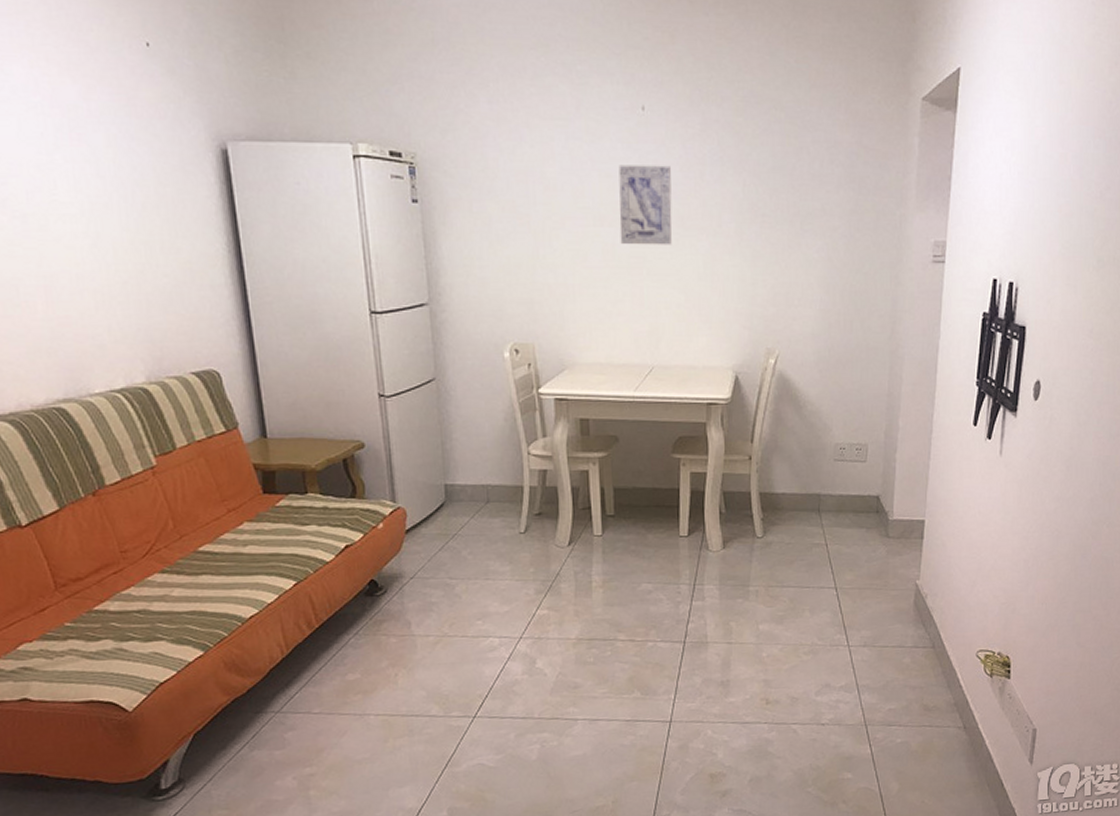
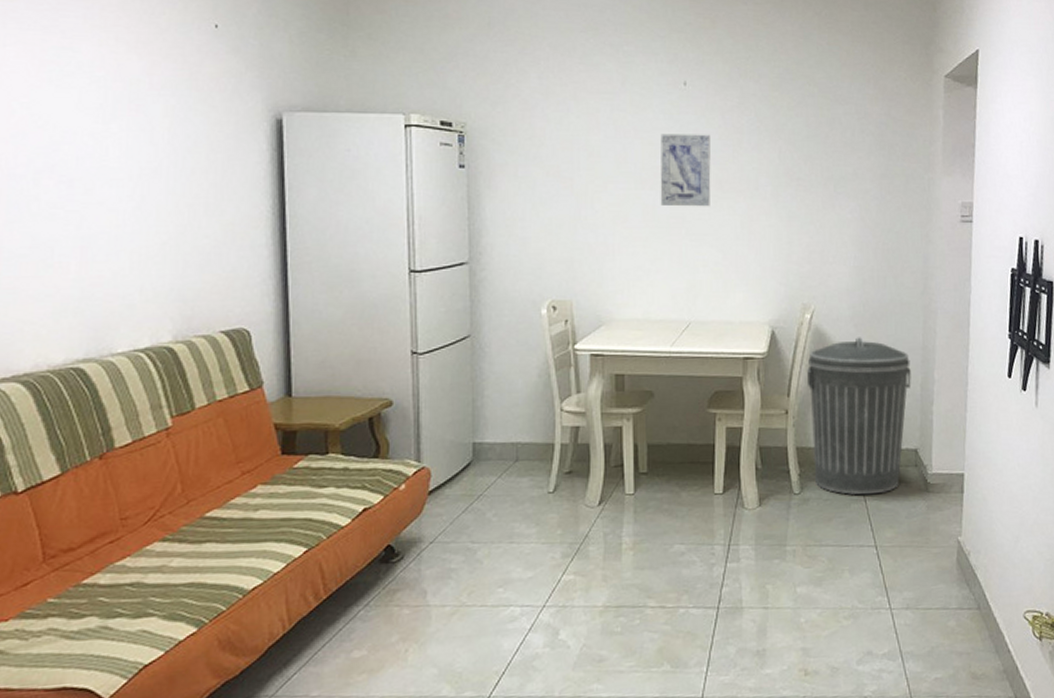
trash can: none [771,383,875,540] -> present [807,337,911,495]

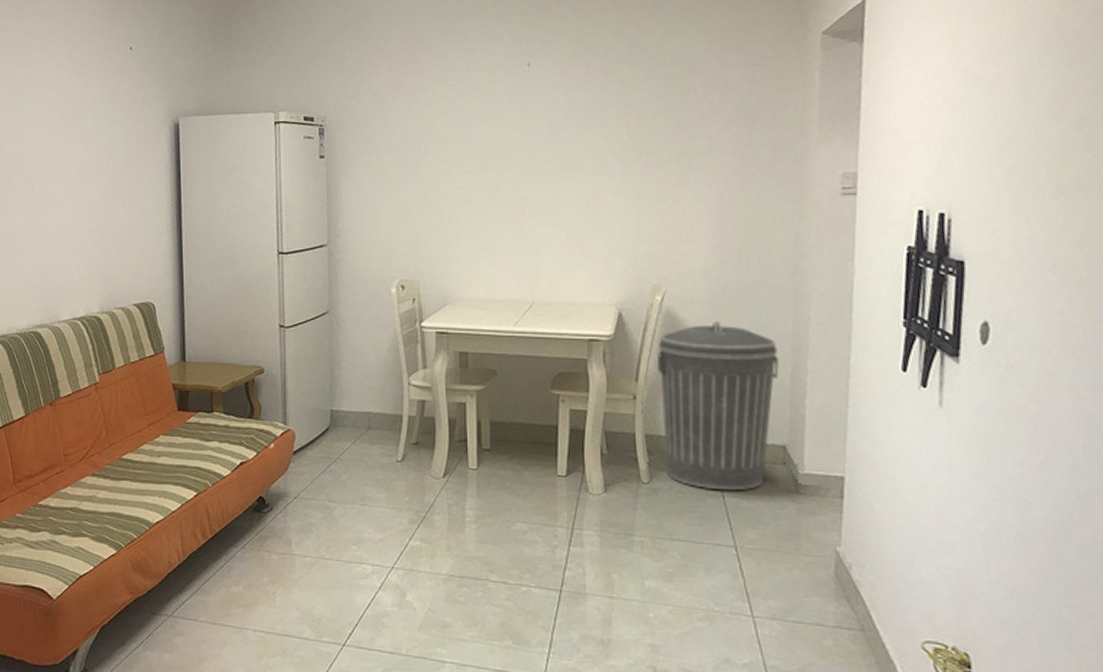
wall art: present [660,133,711,207] -> none [503,114,555,188]

